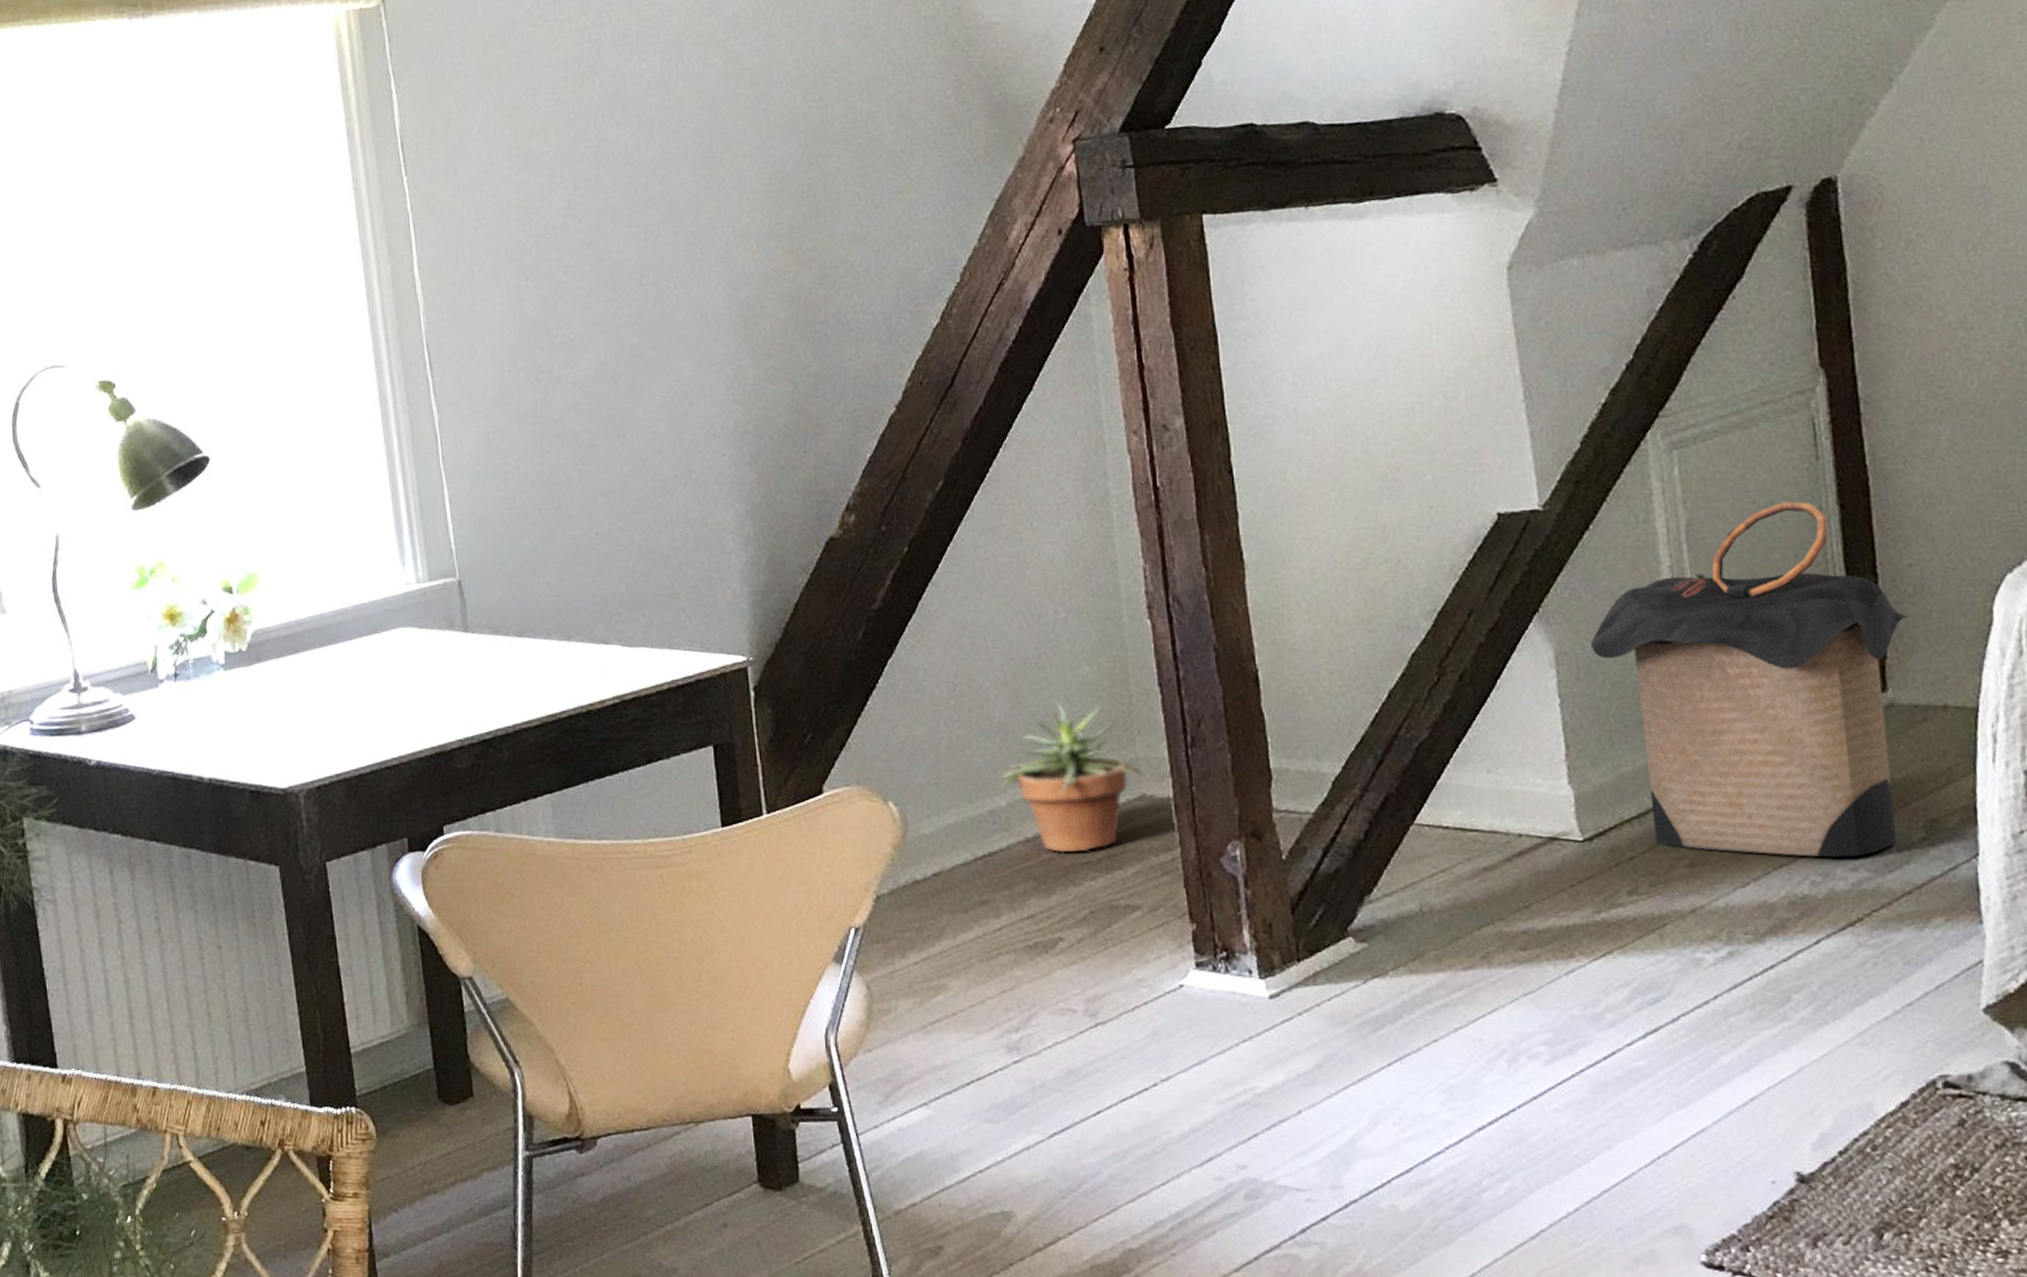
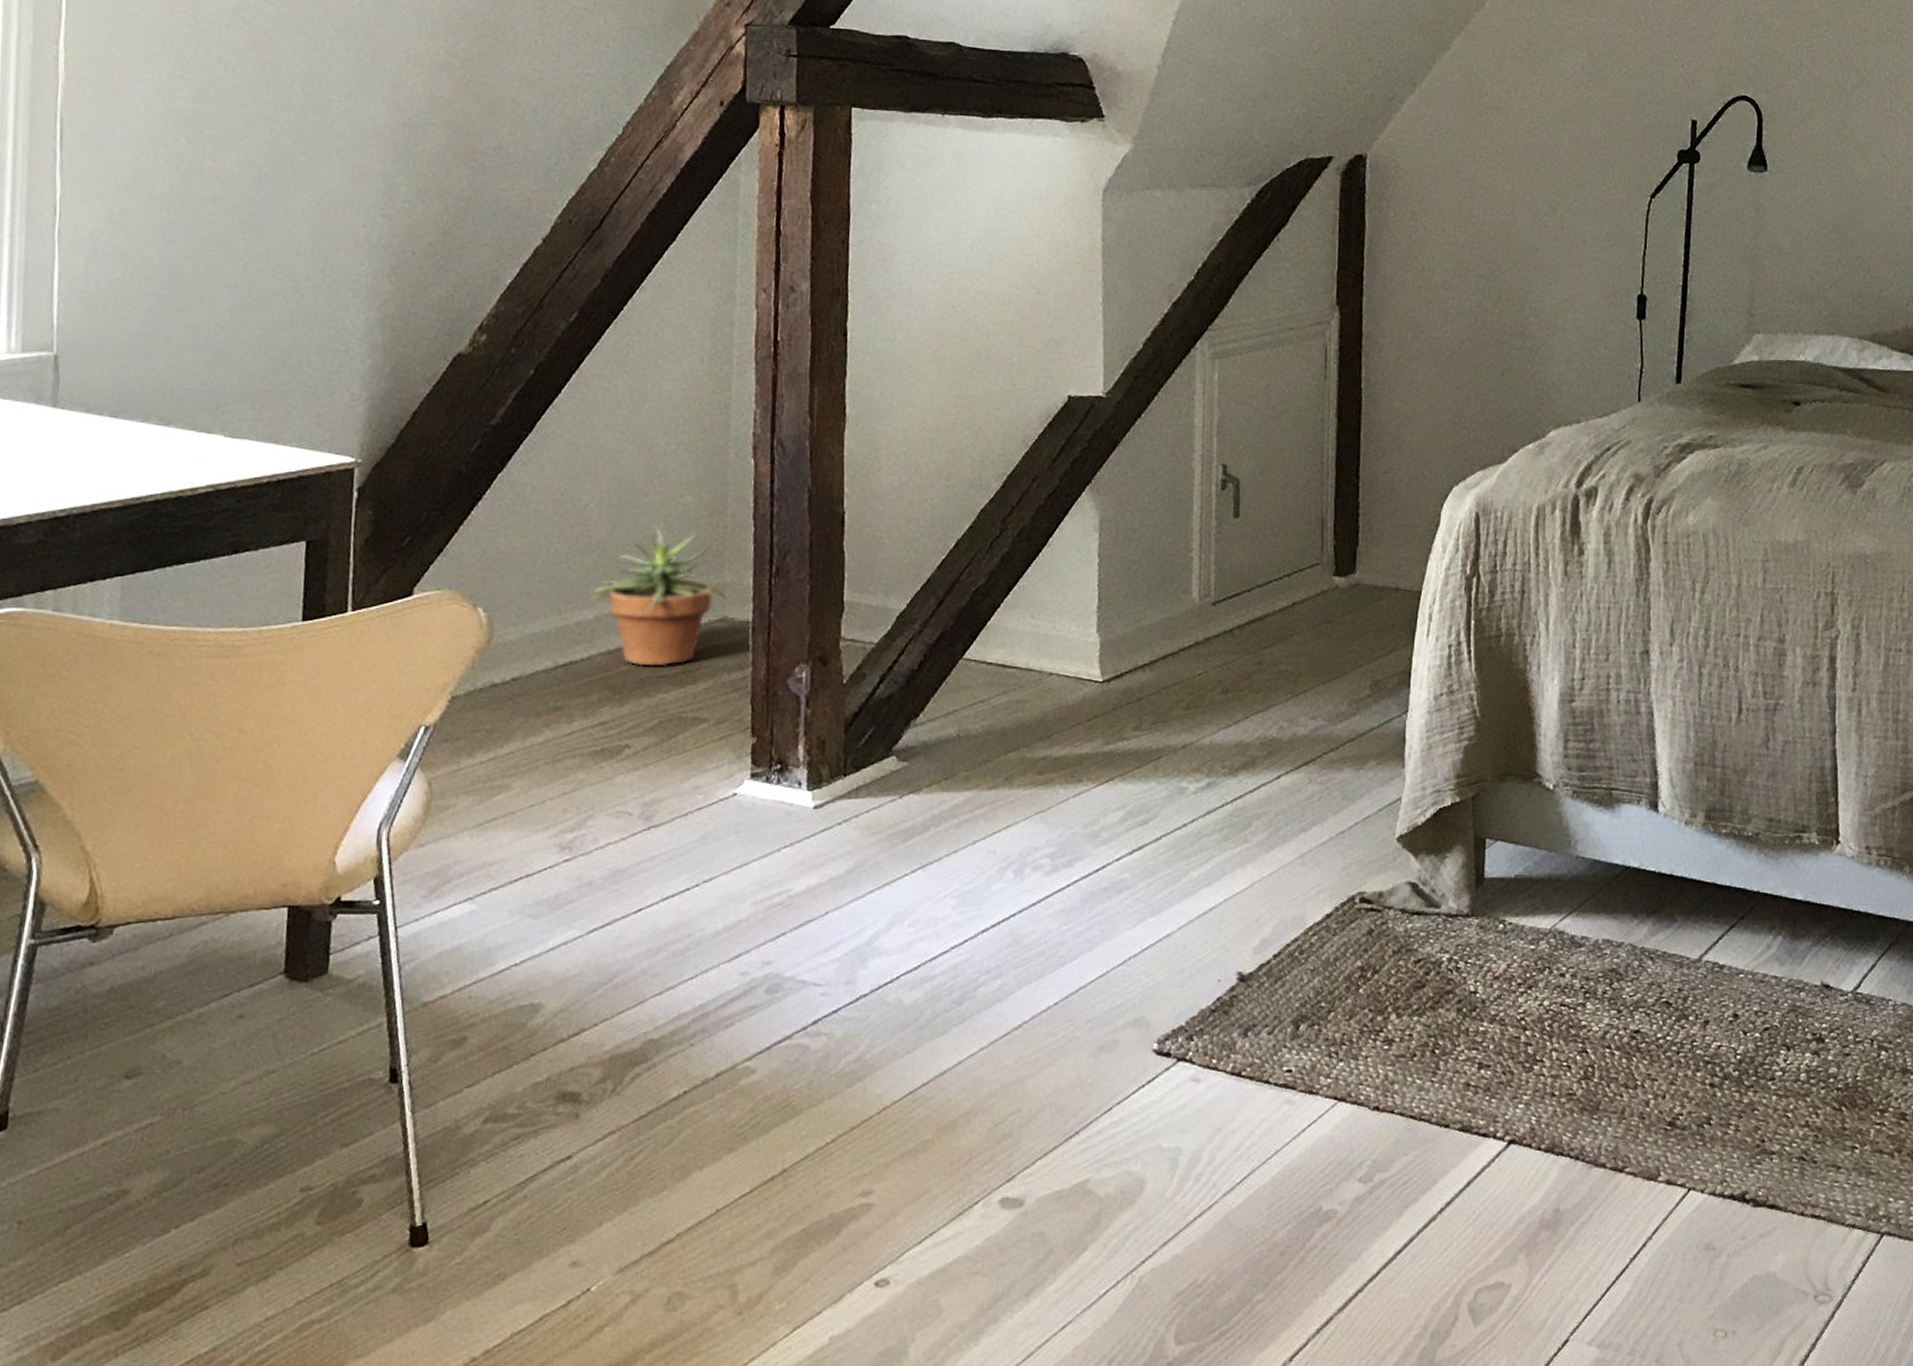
laundry hamper: present [1591,501,1911,858] -> none [1130,411,1380,707]

